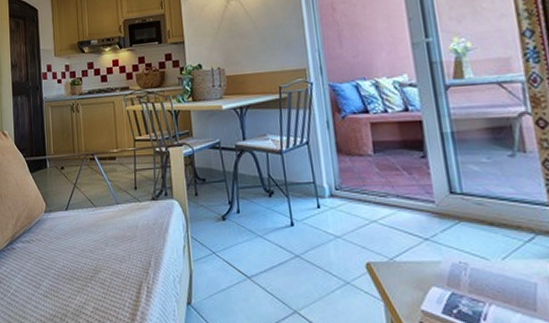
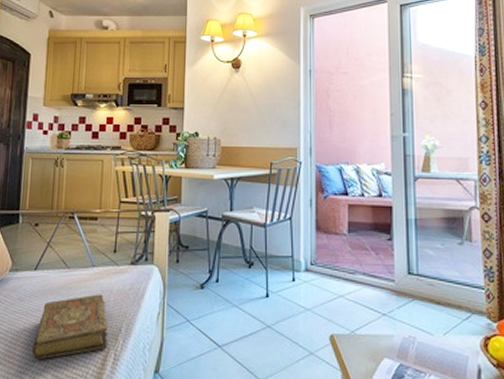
book: none [73,230,139,294] -> present [33,294,108,360]

